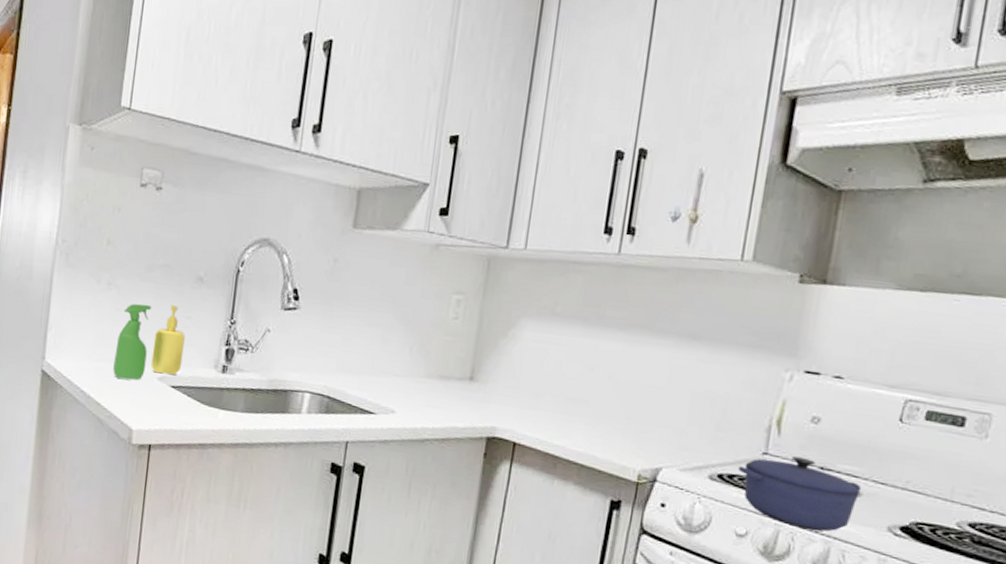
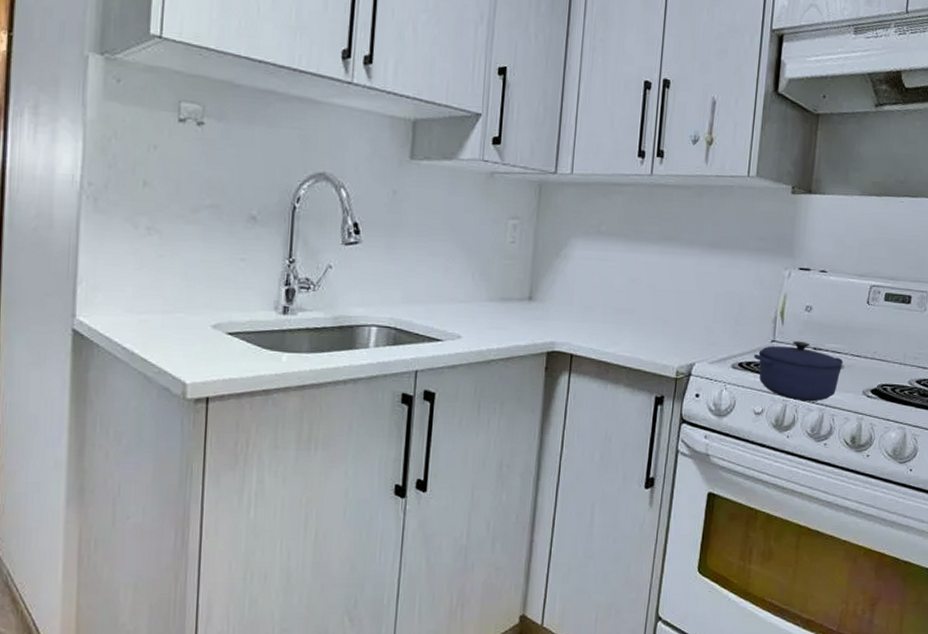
spray bottle: present [113,304,152,381] -> none [159,248,201,331]
soap dispenser: present [151,305,185,376] -> none [203,247,240,322]

